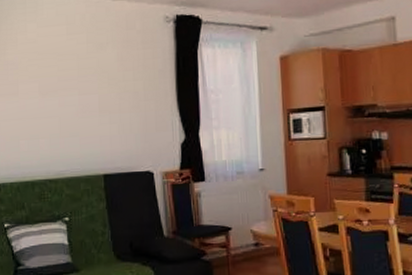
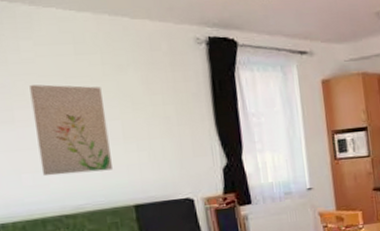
wall art: none [31,61,88,144] -> present [30,84,112,176]

